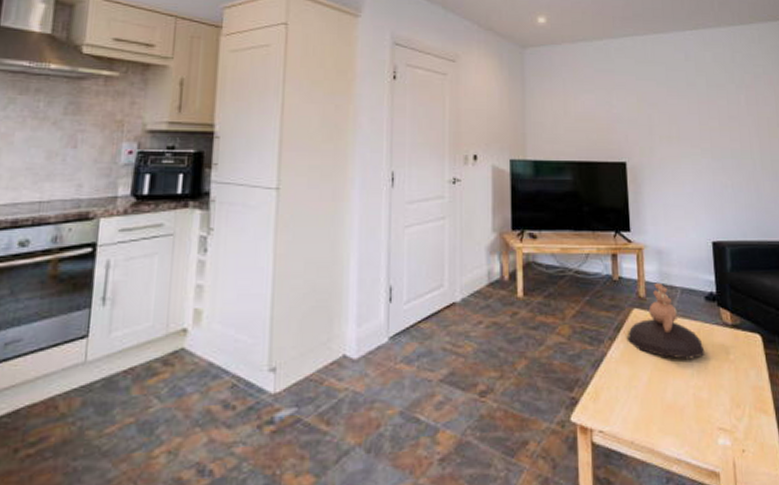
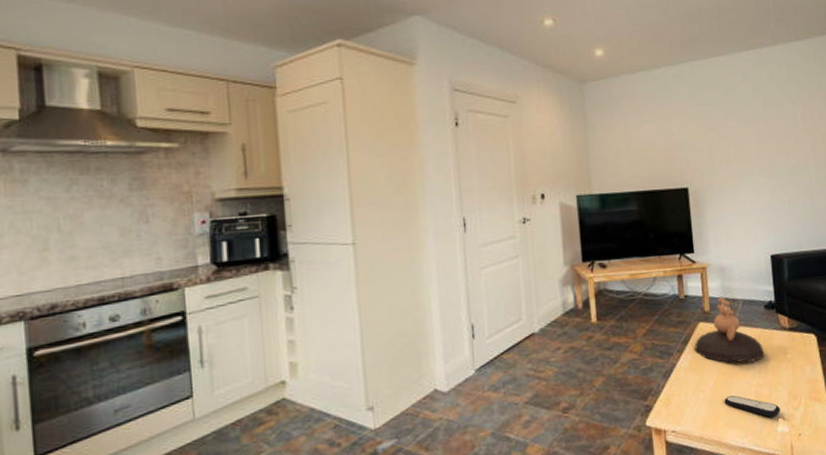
remote control: none [659,396,722,426] -> present [724,395,780,417]

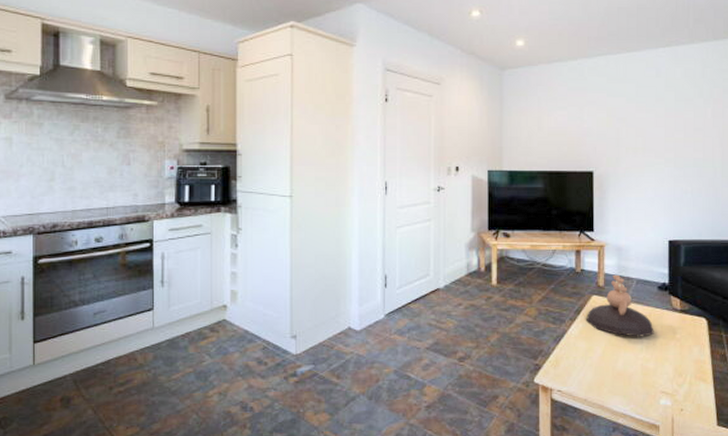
remote control: present [724,395,780,417] -> none [610,366,664,390]

